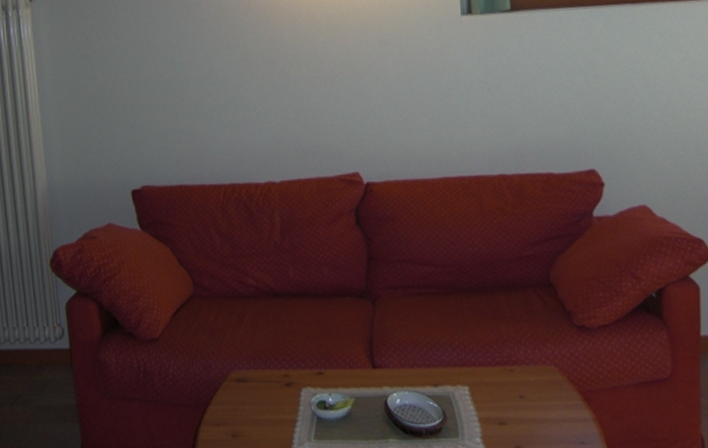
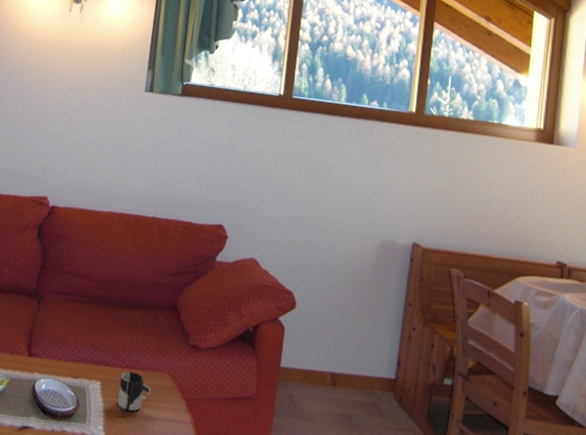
cup: none [492,369,535,417] -> present [117,371,151,412]

